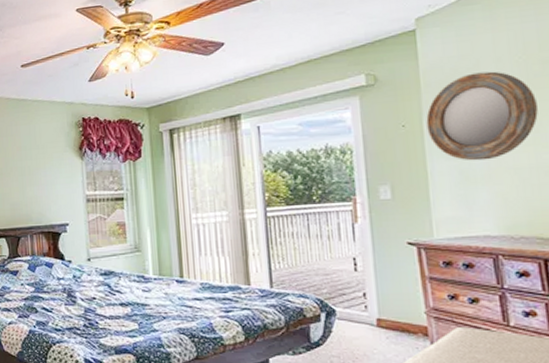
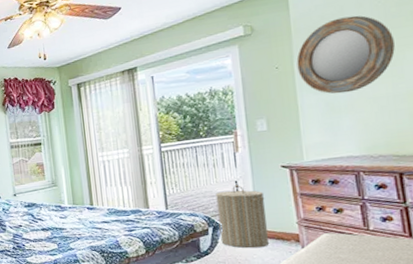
laundry hamper: none [330,263,393,341] -> present [215,185,270,249]

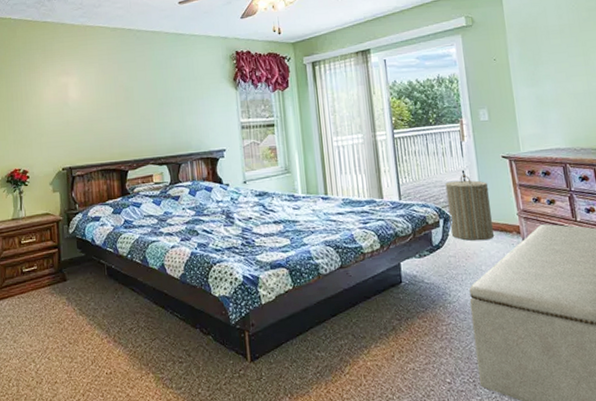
home mirror: present [296,15,395,94] -> none [510,16,588,88]

